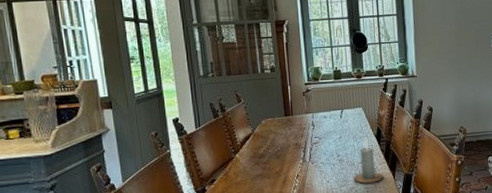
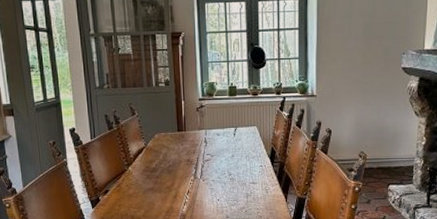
candle: present [353,136,384,184] -> none [244,156,275,204]

